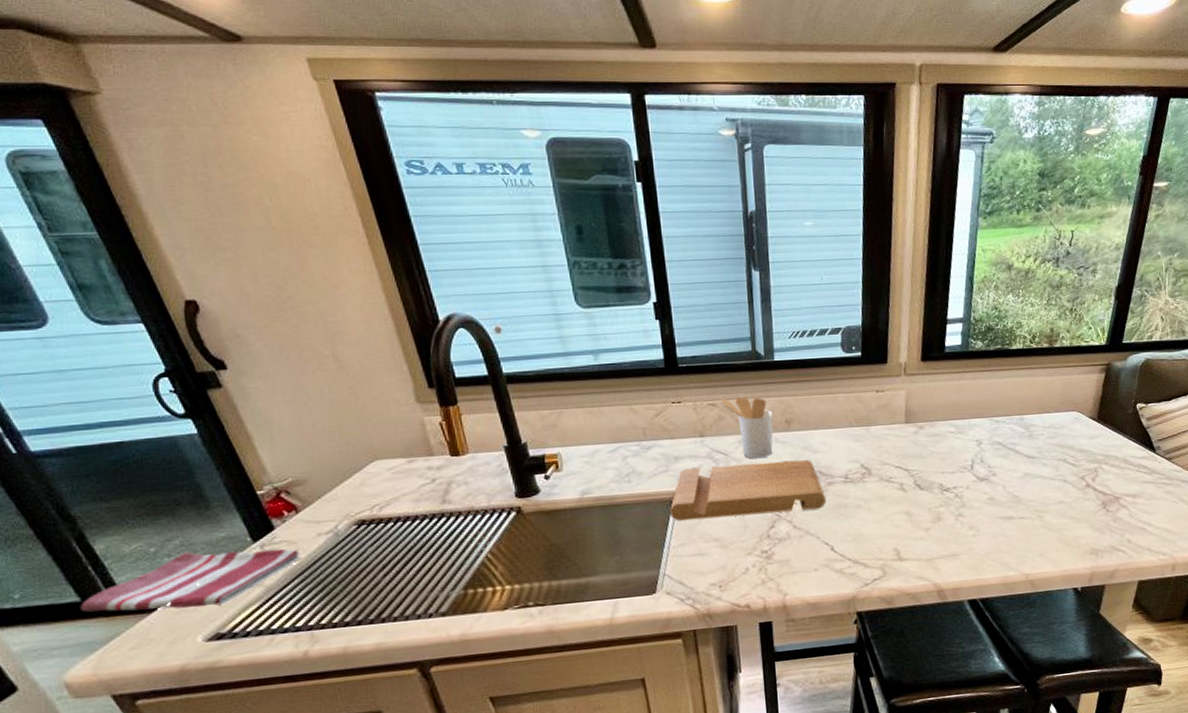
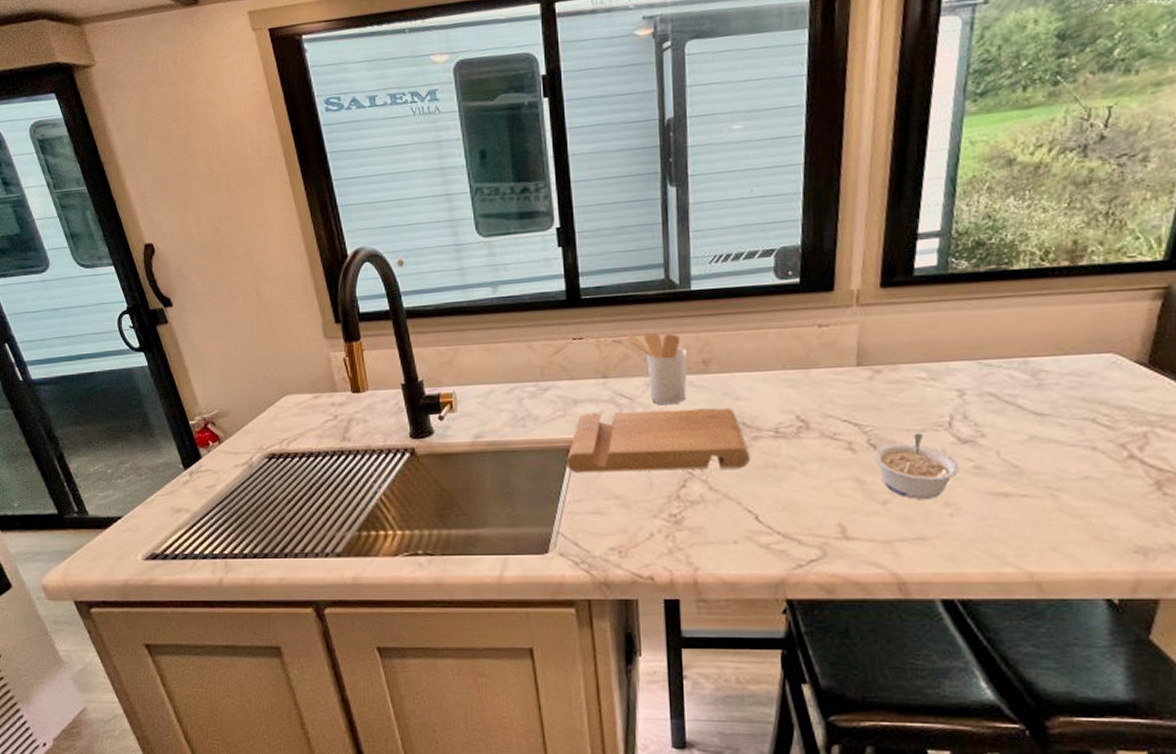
dish towel: present [79,548,302,612] -> none [56,475,222,528]
legume: none [918,474,979,525] -> present [873,432,960,499]

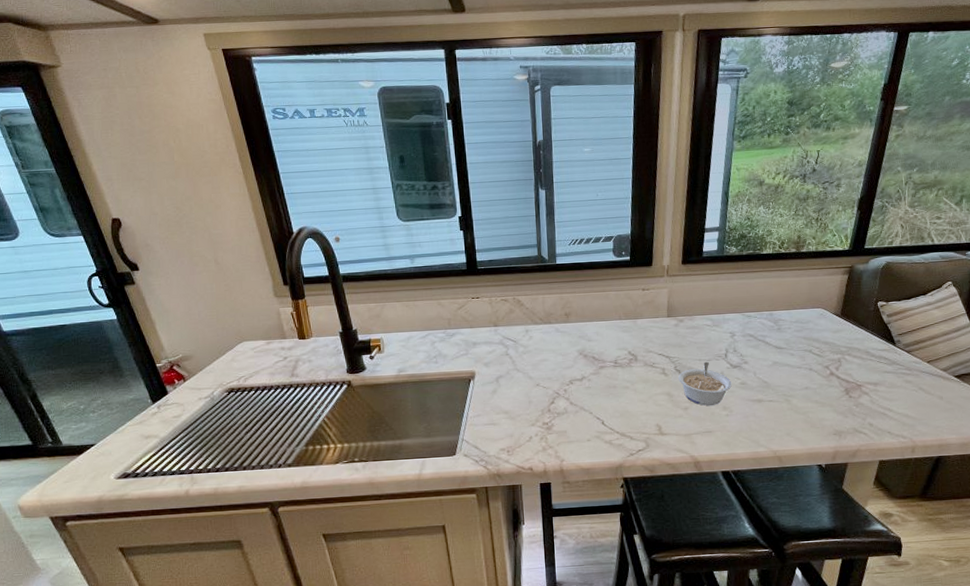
cutting board: present [566,407,751,473] -> none [468,346,599,396]
utensil holder: present [628,332,688,405] -> none [512,293,555,346]

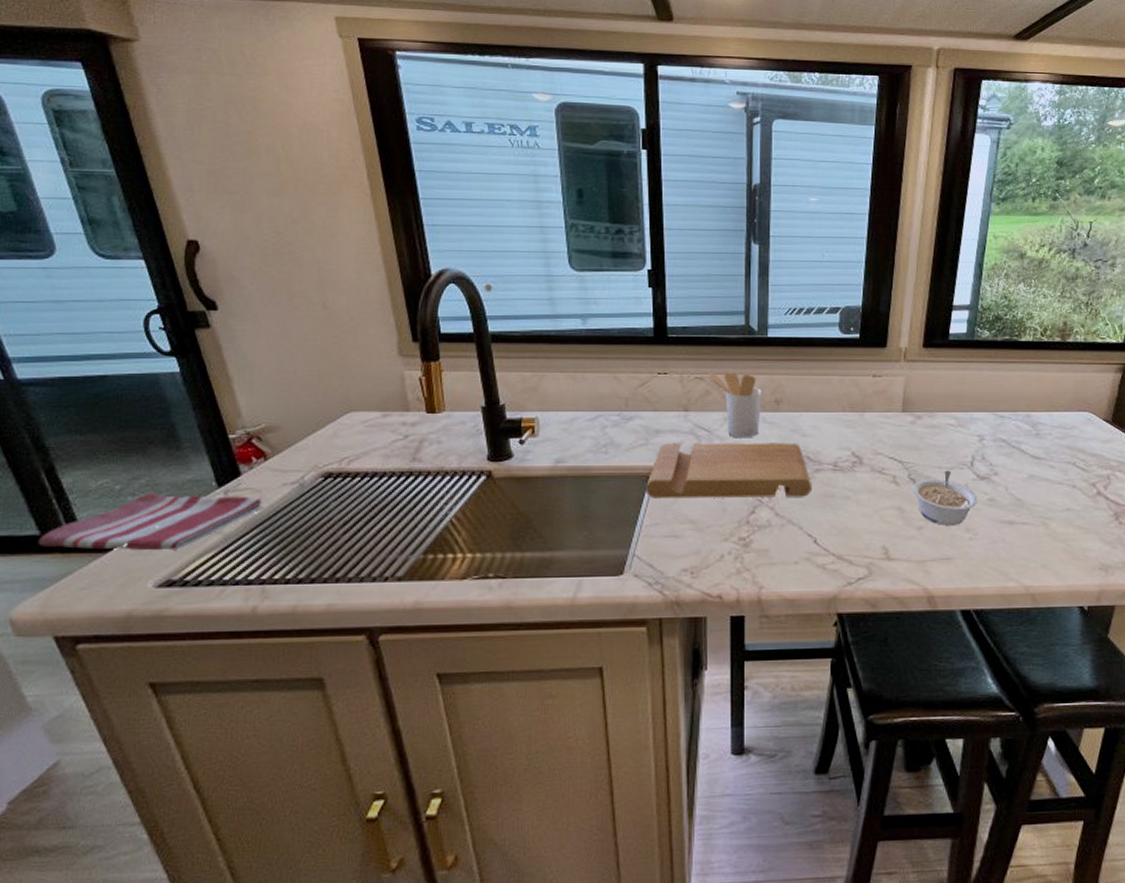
dish towel: none [31,409,187,453] -> present [37,492,264,551]
cutting board: none [468,346,599,396] -> present [645,442,813,499]
utensil holder: none [512,293,555,346] -> present [710,372,762,438]

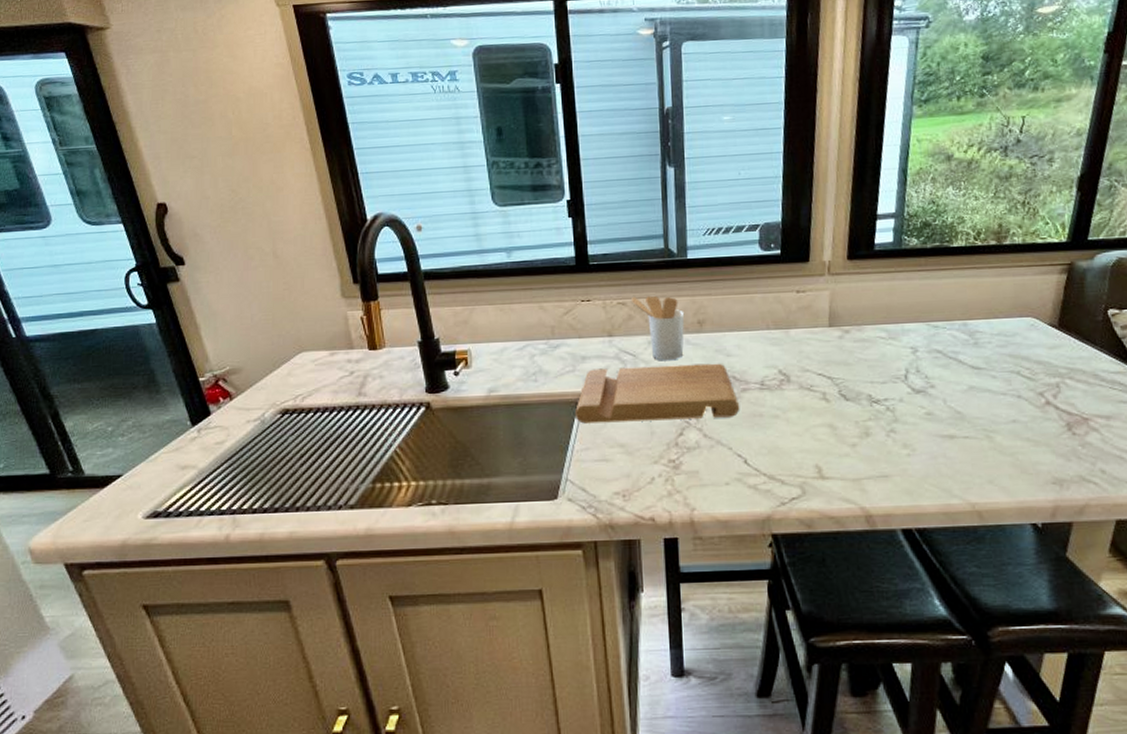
dish towel: present [37,492,264,551] -> none [48,432,232,486]
legume: present [912,470,978,525] -> none [844,384,914,442]

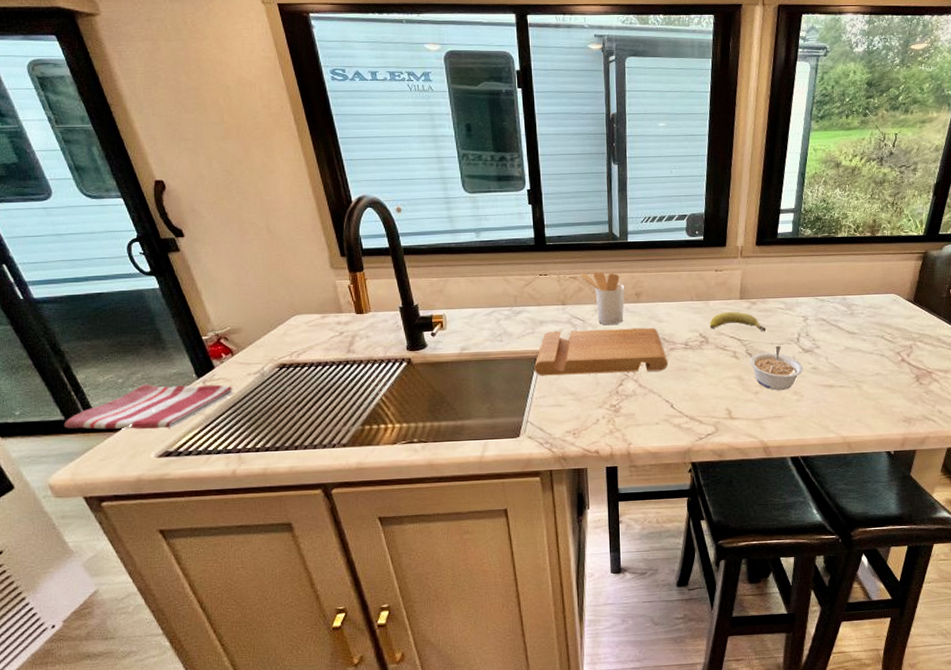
dish towel: none [48,432,232,486] -> present [63,384,235,430]
fruit: none [791,342,864,368] -> present [709,311,766,332]
legume: none [844,384,914,442] -> present [750,345,803,390]

